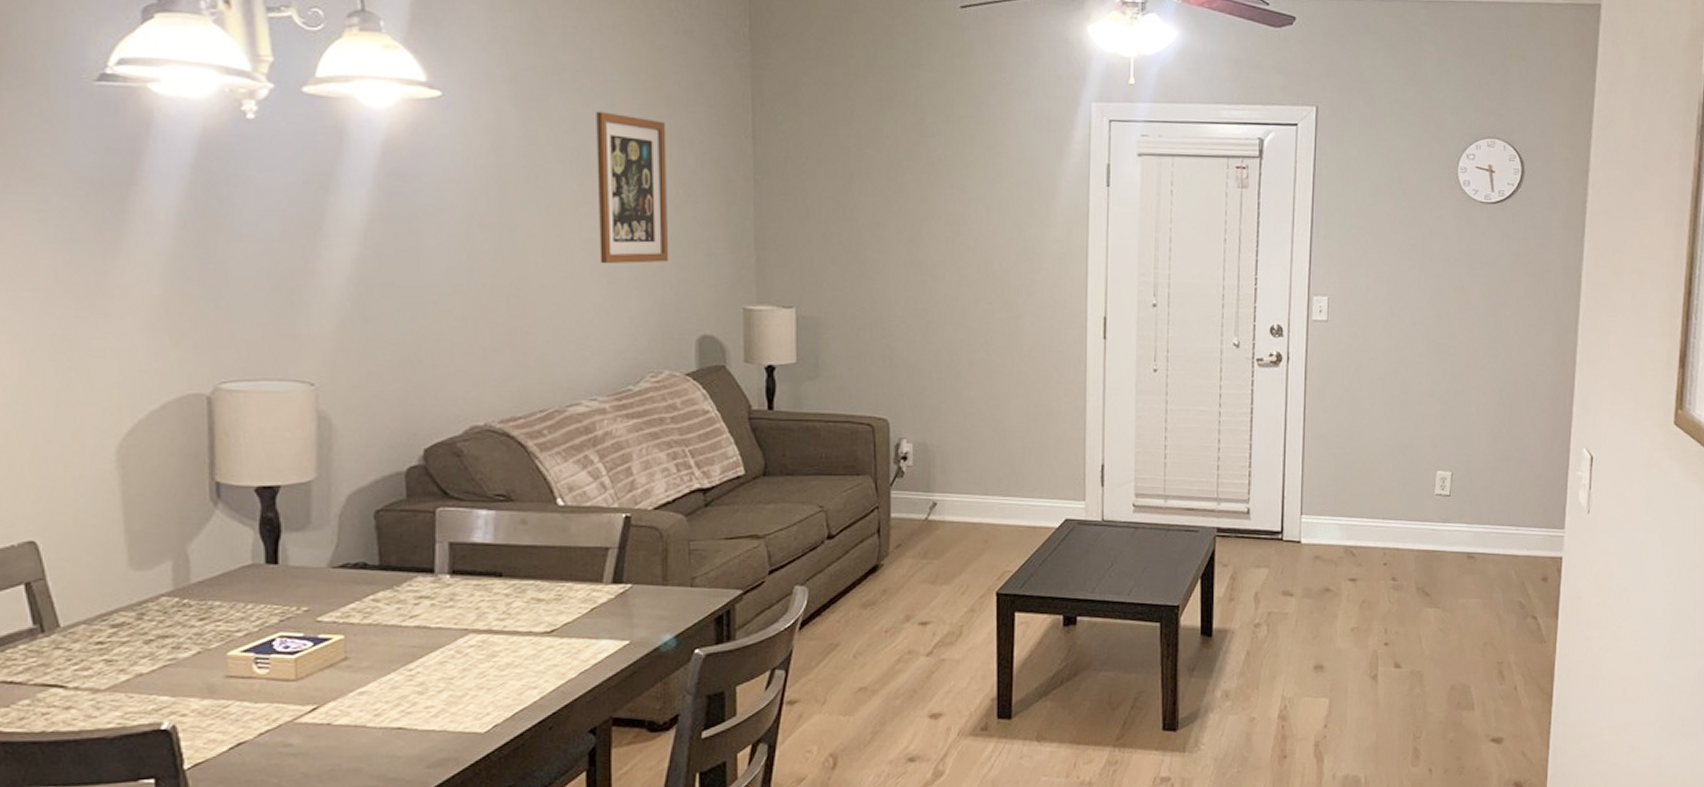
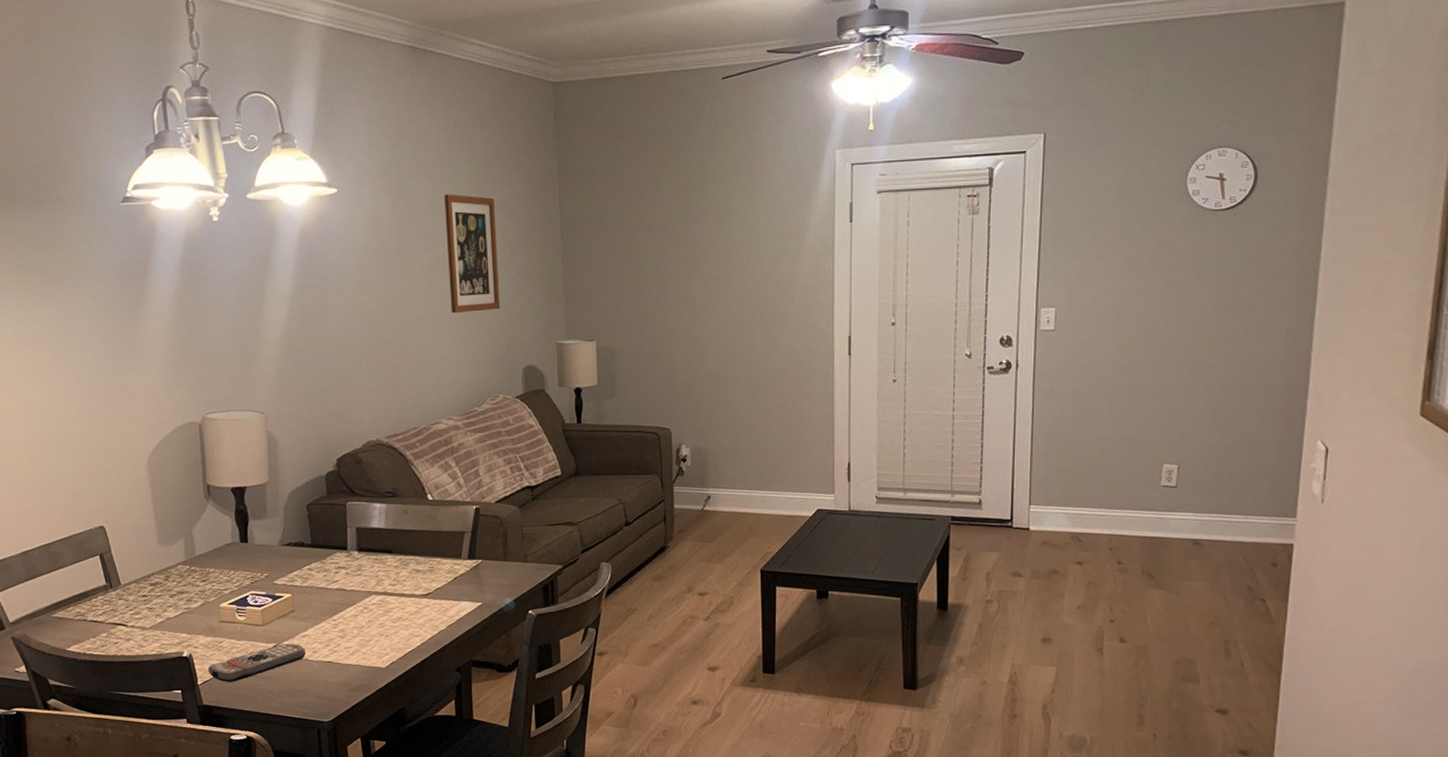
remote control: none [201,704,363,764] -> present [207,643,306,682]

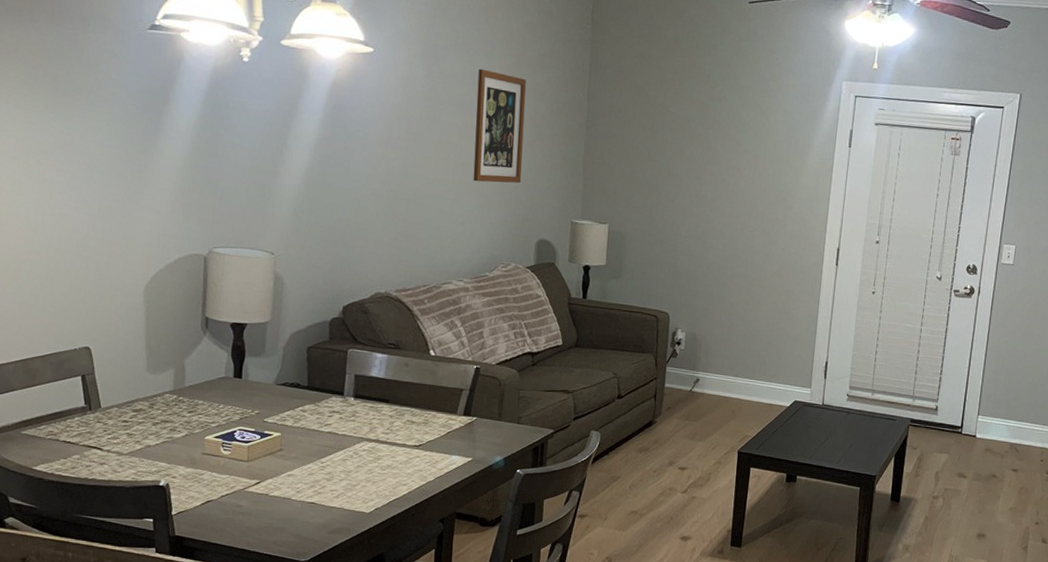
remote control: present [207,643,306,682] -> none [184,481,289,515]

